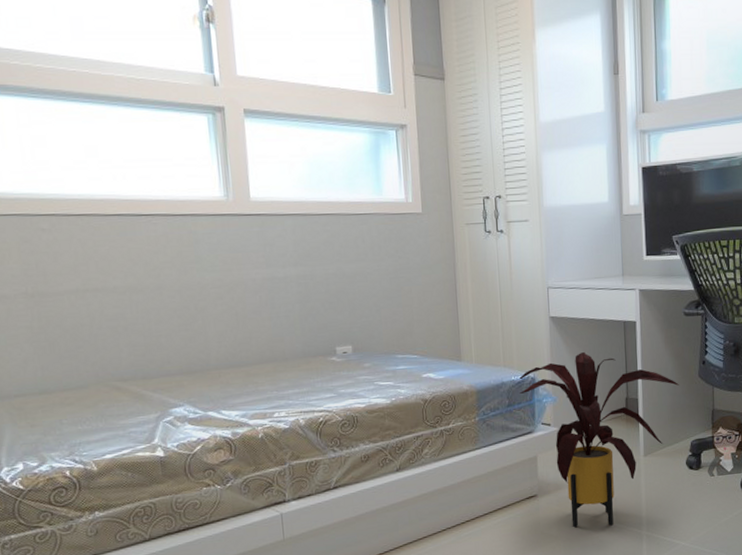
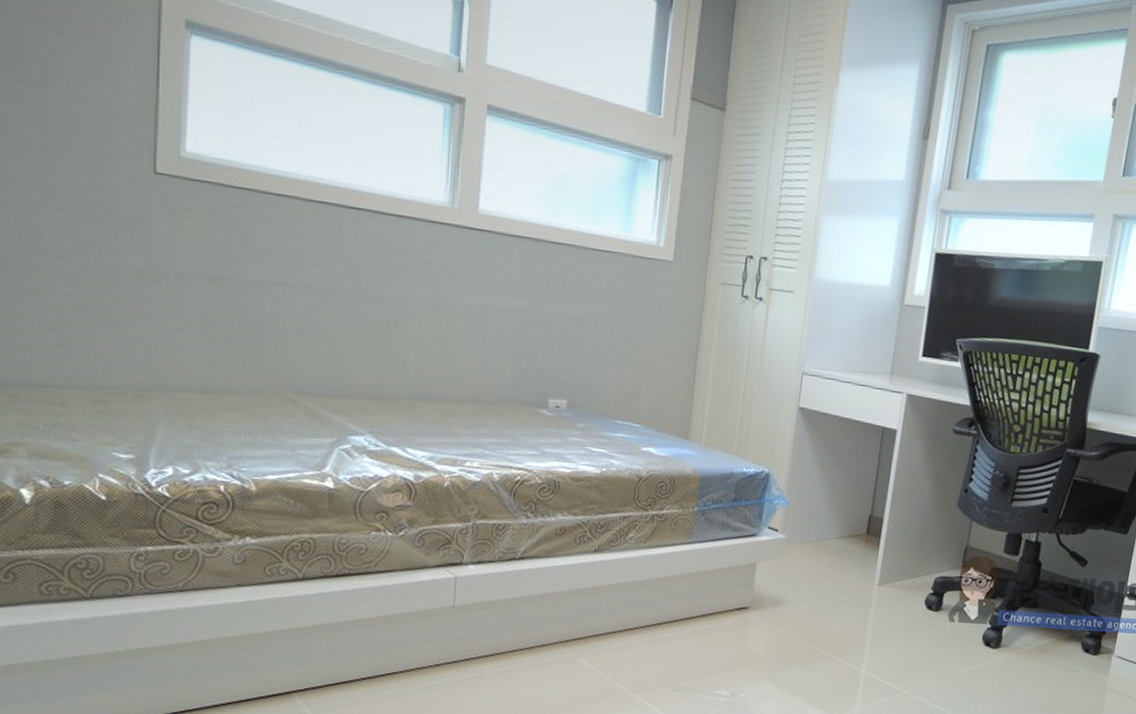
house plant: present [519,351,679,528] -> none [749,453,933,657]

